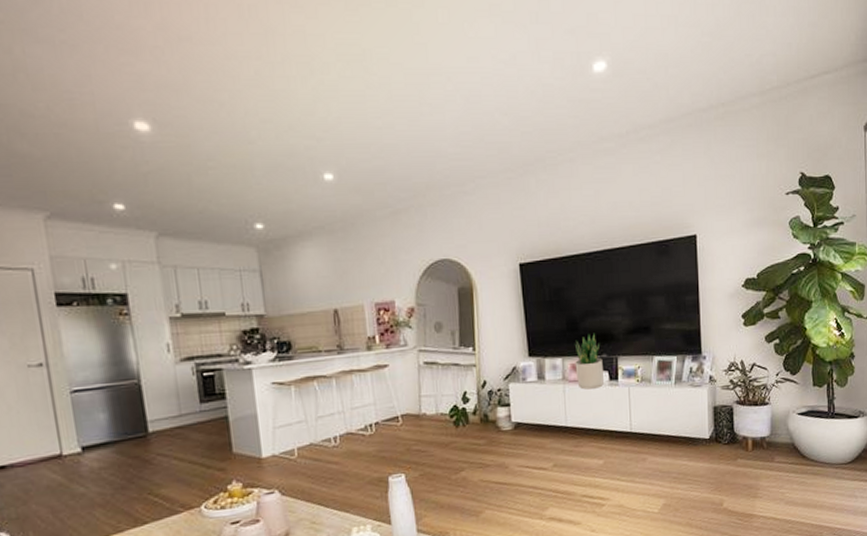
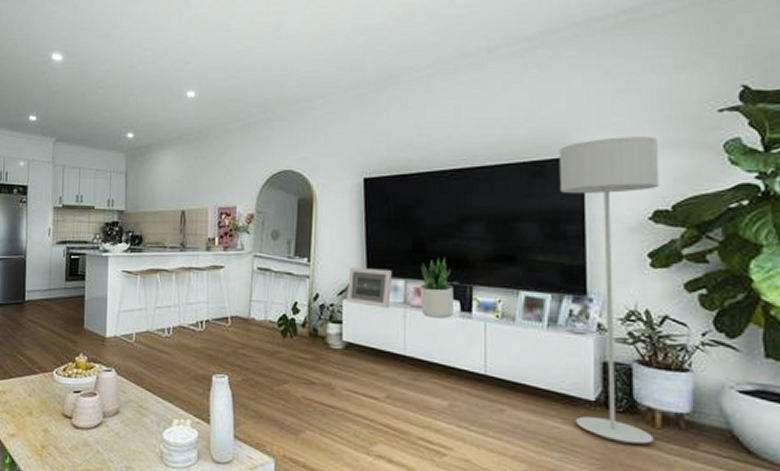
picture frame: none [511,350,552,387] -> present [346,267,393,309]
floor lamp: none [678,216,749,467] -> present [559,136,659,444]

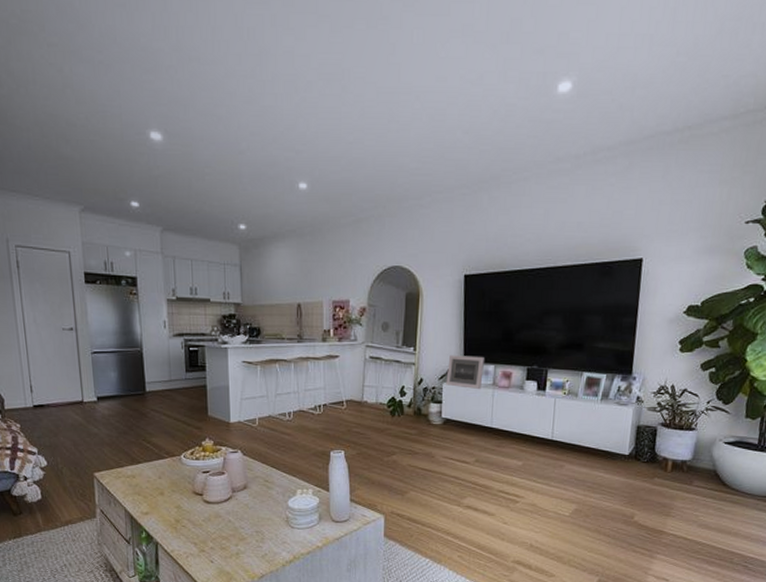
planter: present [419,256,454,319] -> none [505,345,533,396]
floor lamp: present [559,136,659,444] -> none [613,242,699,484]

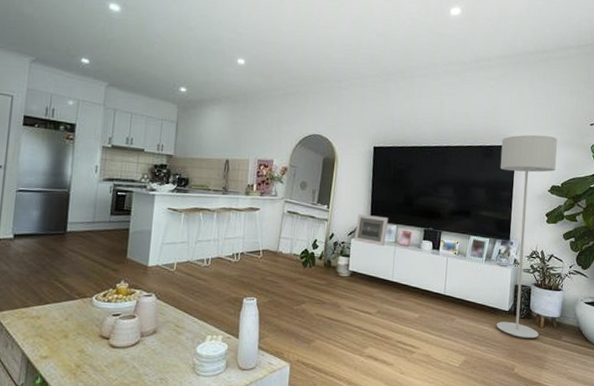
floor lamp: none [613,242,699,484] -> present [496,134,557,338]

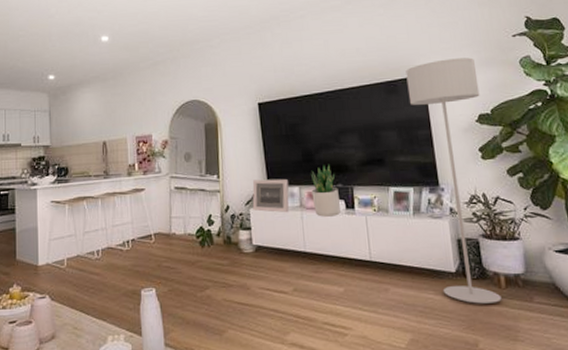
planter: none [406,209,429,255] -> present [310,164,341,217]

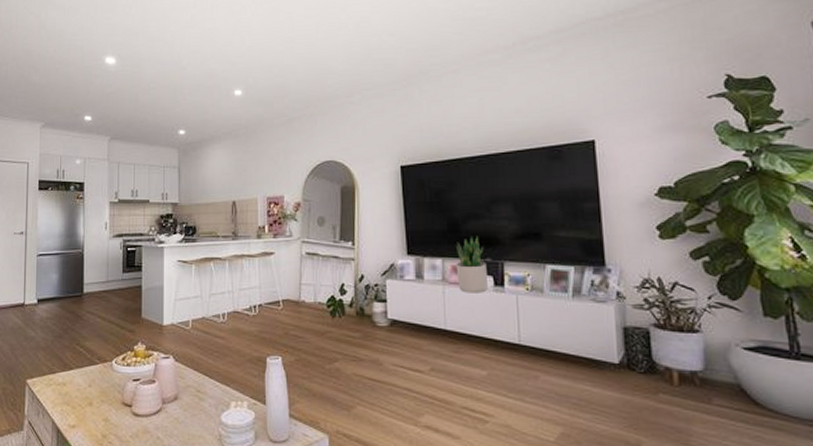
picture frame: present [252,178,289,213] -> none [389,249,431,287]
floor lamp: present [405,57,502,304] -> none [573,121,673,402]

